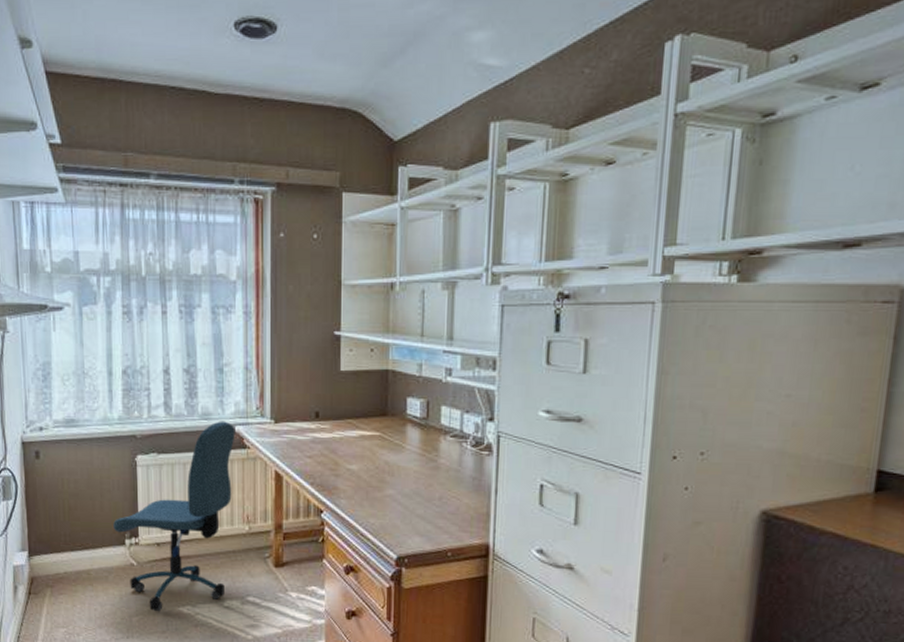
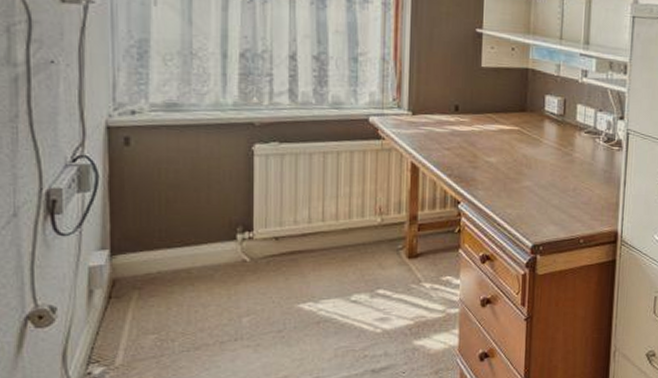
office chair: present [113,421,235,612] -> none [222,111,369,311]

